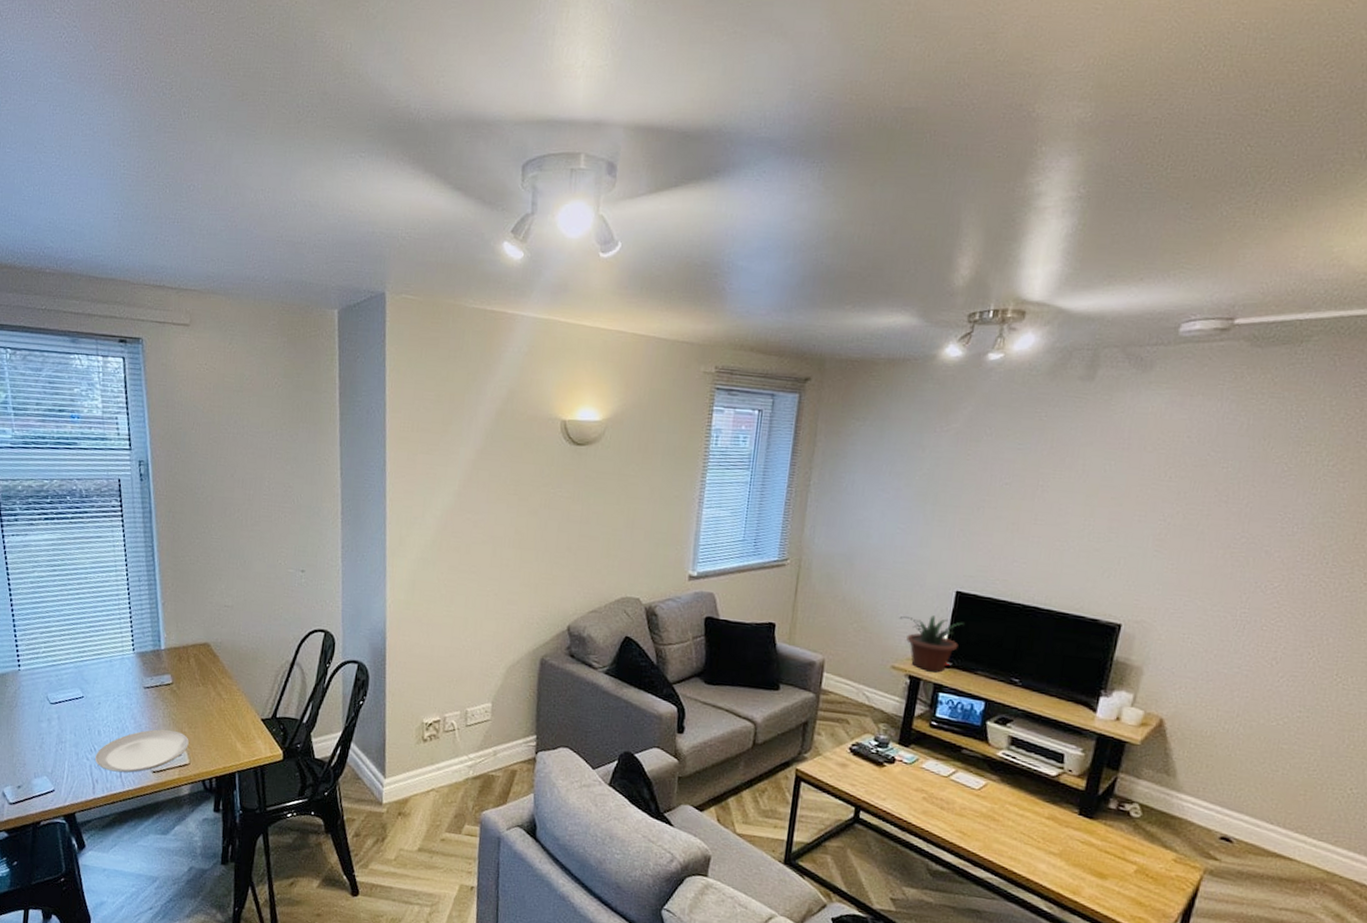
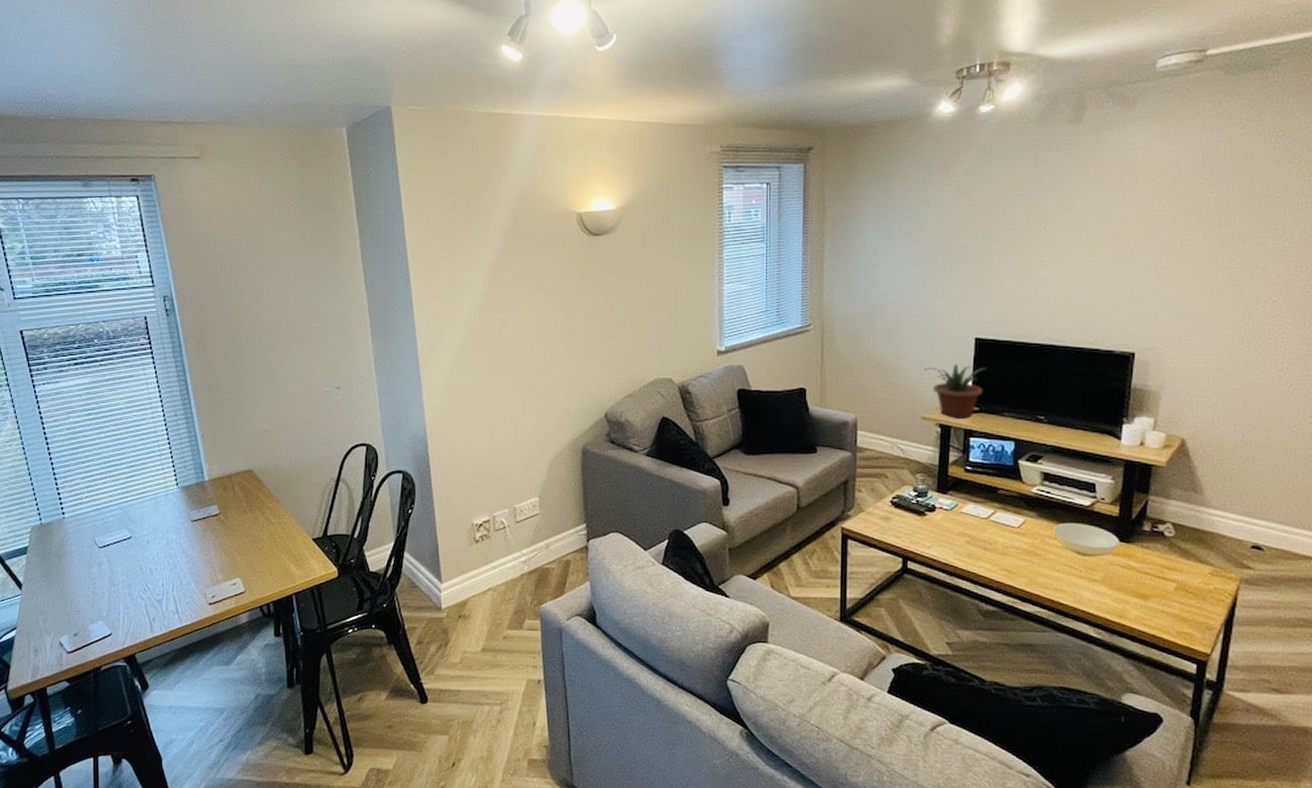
plate: present [94,729,189,773] -> none [149,560,242,608]
bowl: none [1015,790,1082,830] -> present [1053,522,1119,557]

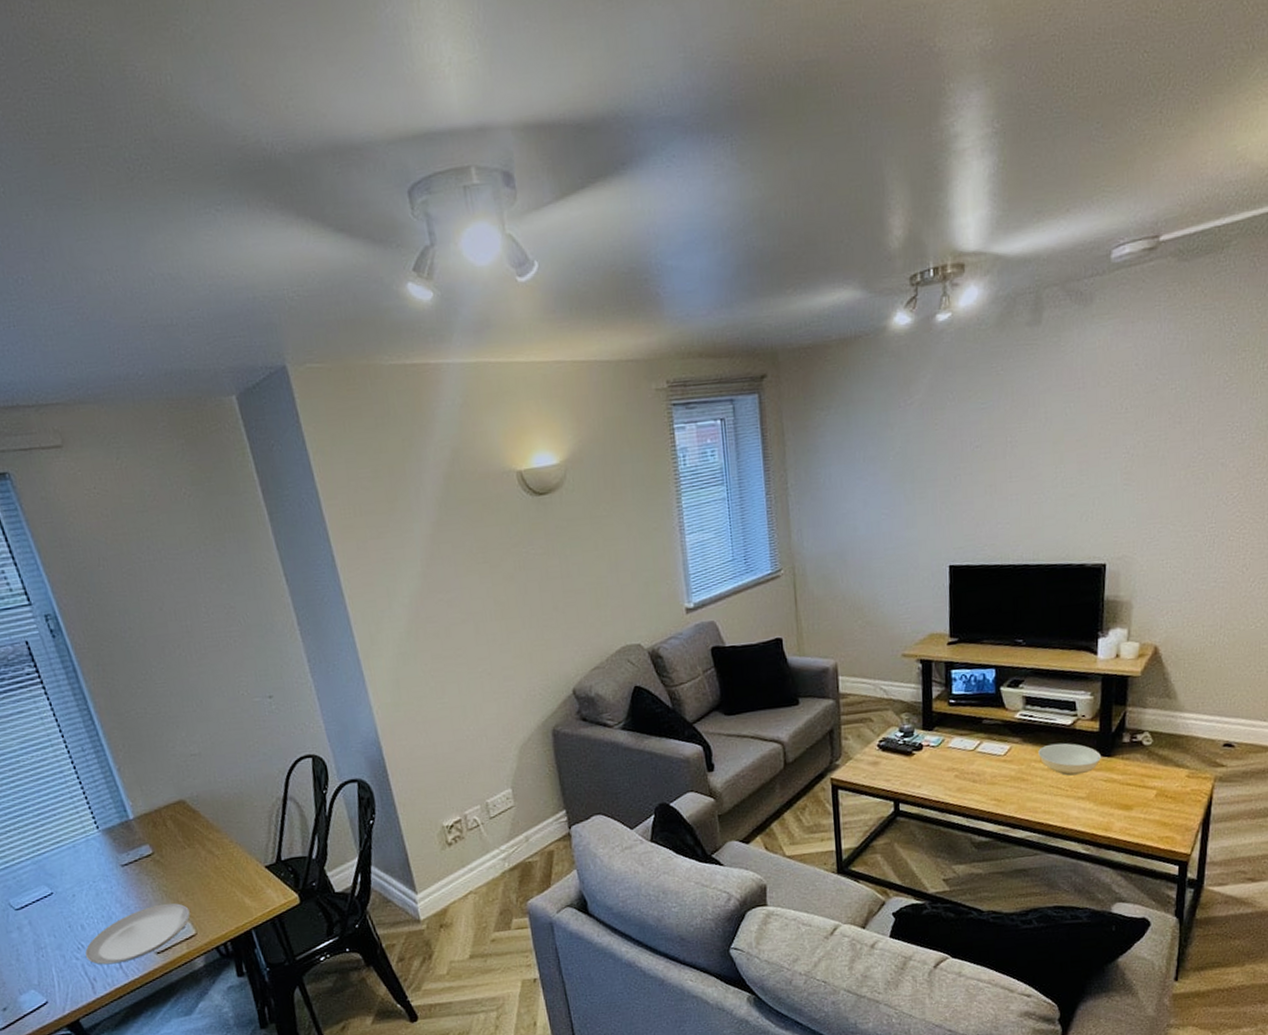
plate: none [149,560,242,608] -> present [85,903,191,965]
potted plant: present [924,364,986,419] -> none [900,595,963,652]

